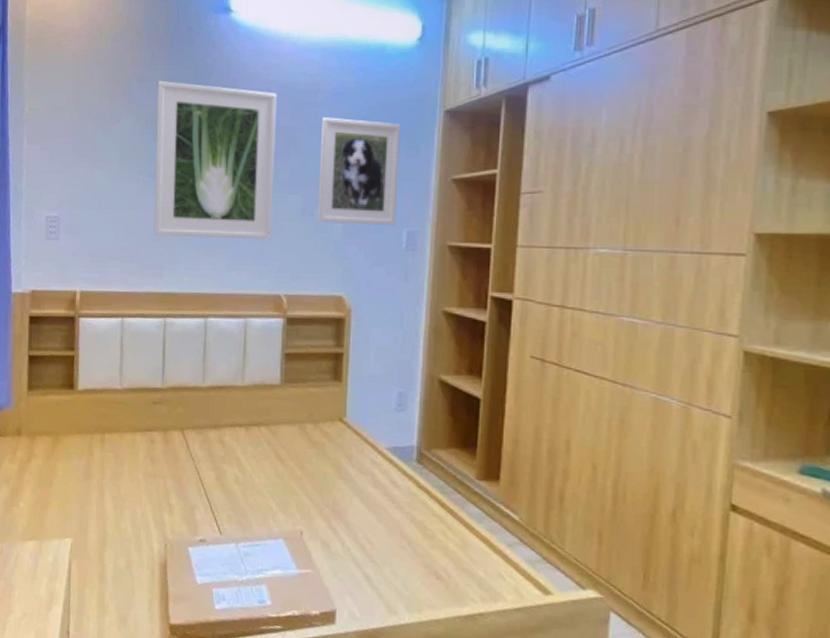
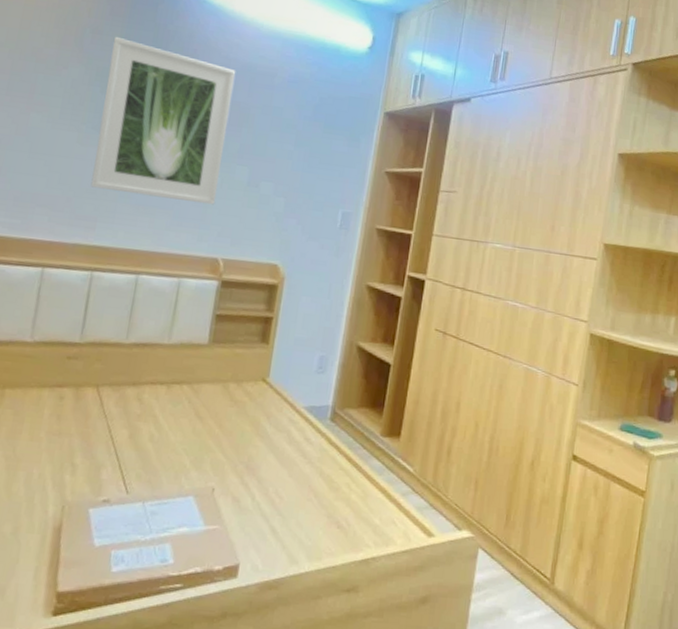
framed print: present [317,117,401,225] -> none [261,100,346,205]

